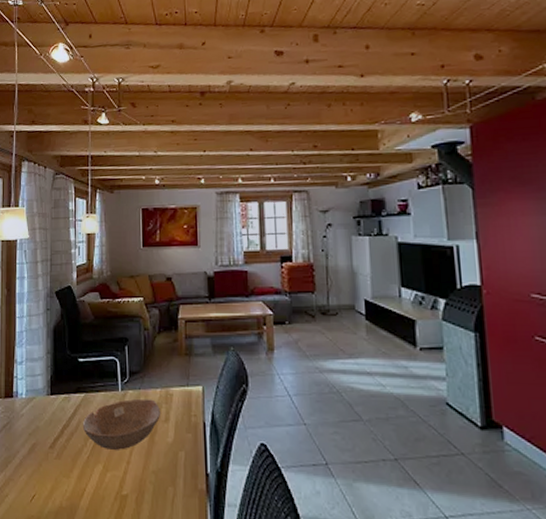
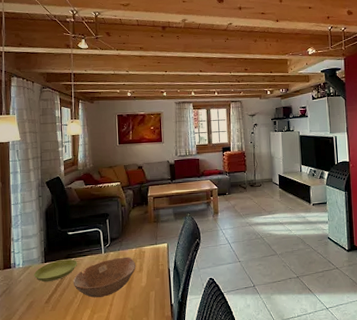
saucer: none [37,393,88,420] -> present [33,259,77,282]

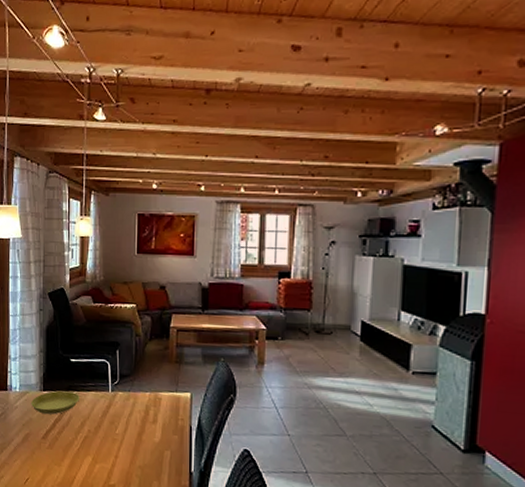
bowl: present [73,257,136,298] -> none [73,400,148,446]

